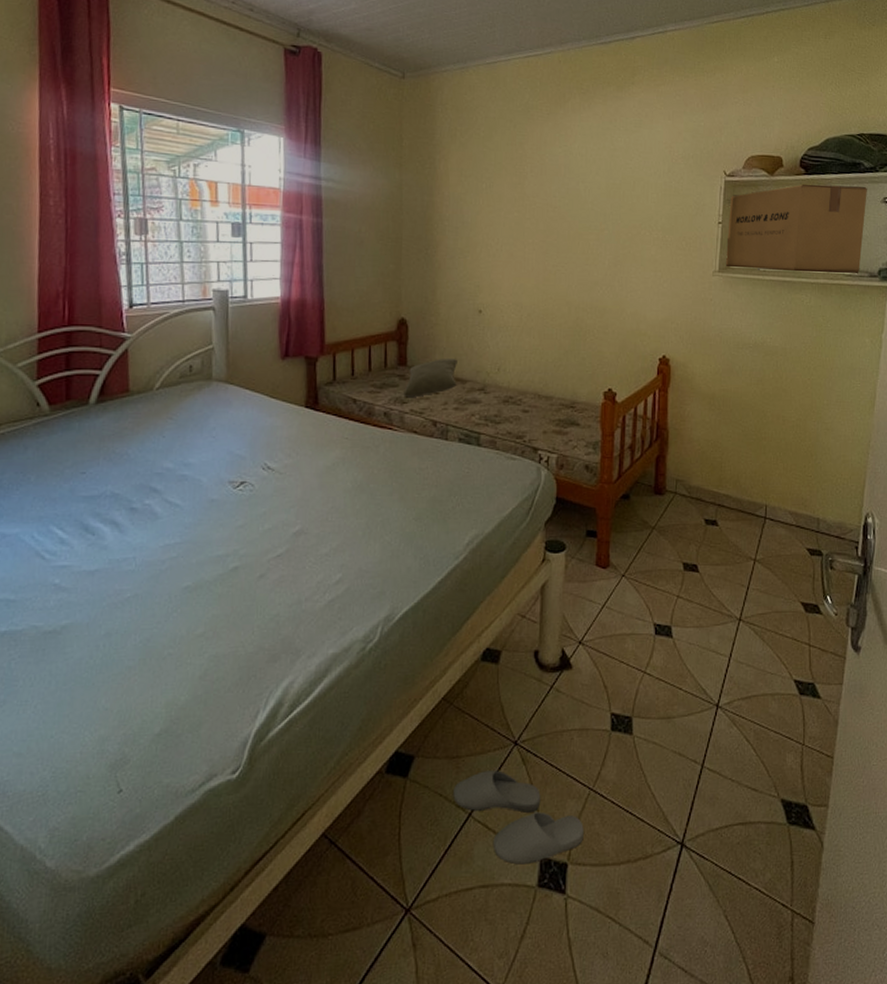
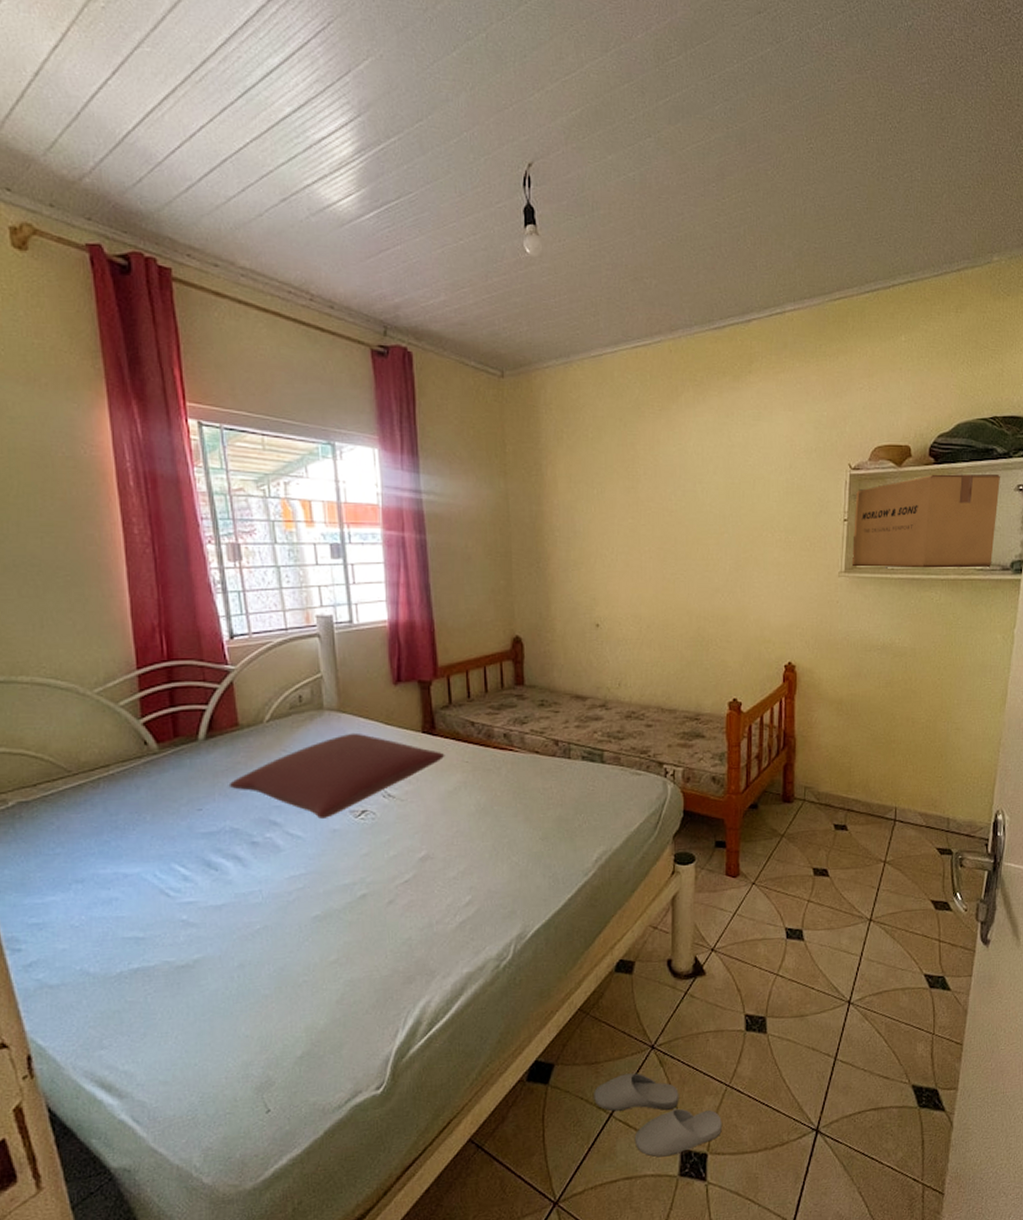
pillow: none [113,404,326,488] -> present [228,732,445,819]
cushion: present [403,359,457,397] -> none [523,676,577,717]

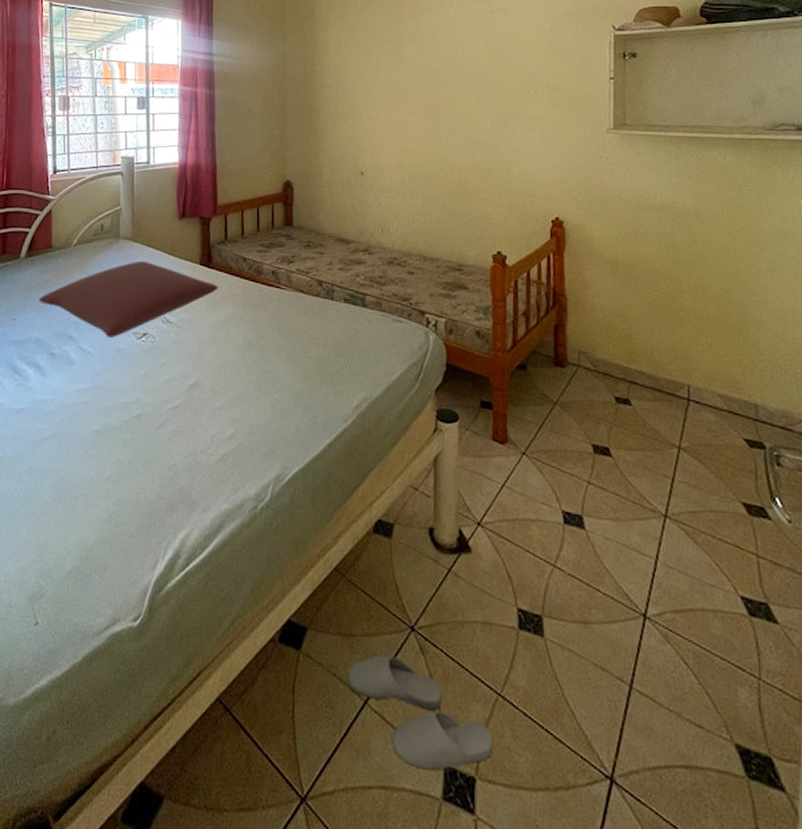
box: present [852,474,1000,568] -> none [621,33,786,128]

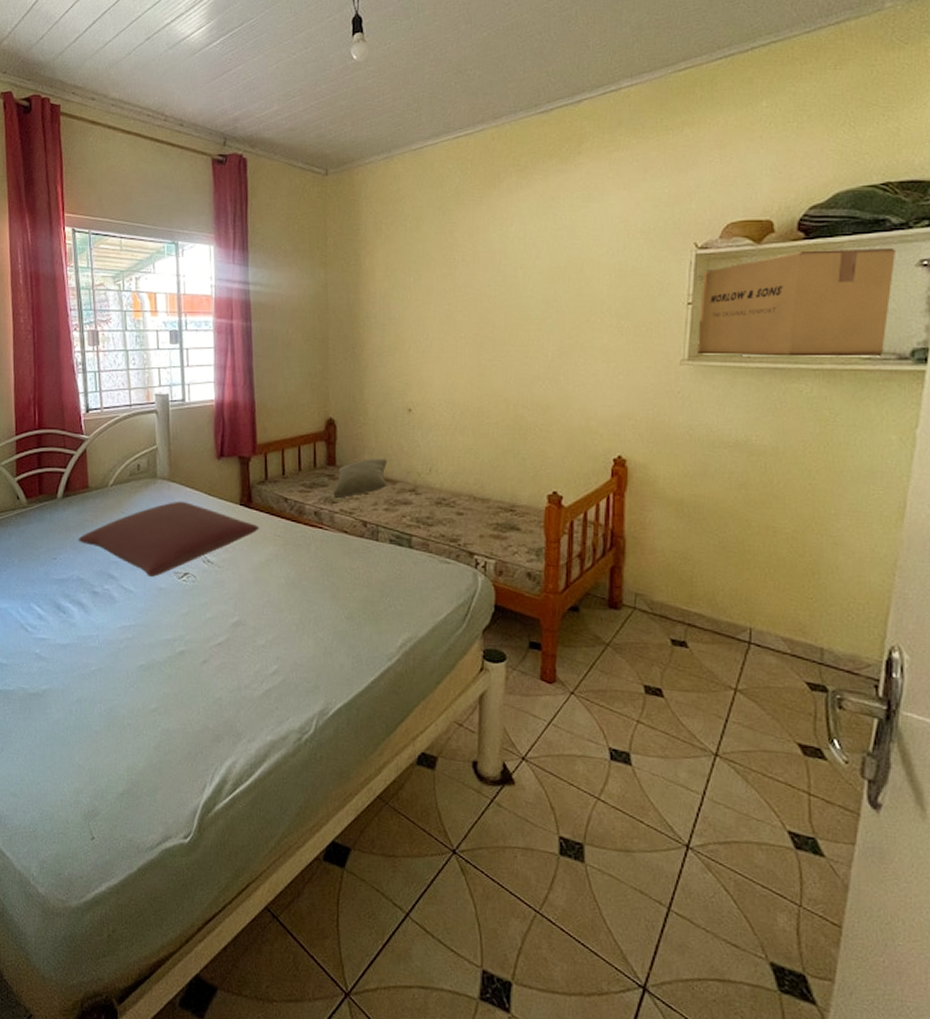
cushion: none [290,219,341,257] -> present [333,459,387,497]
slippers: present [348,655,493,771] -> none [390,874,529,975]
box: none [621,33,786,128] -> present [698,249,895,357]

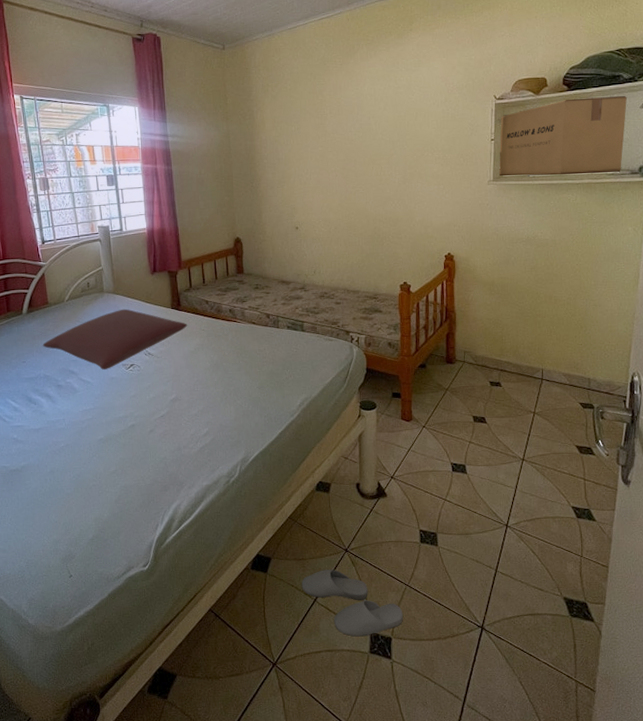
cushion: present [333,459,387,497] -> none [243,266,283,297]
slippers: none [390,874,529,975] -> present [301,569,403,637]

